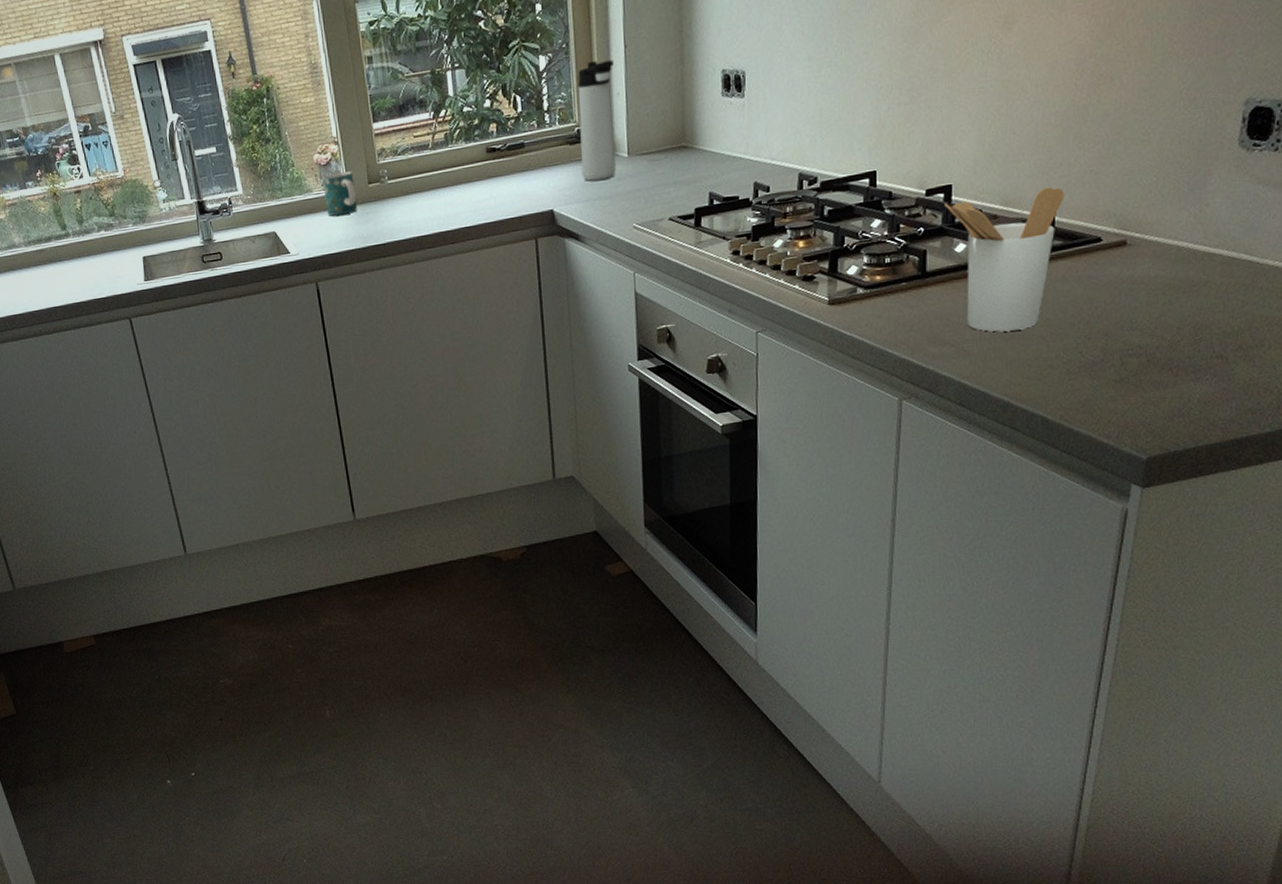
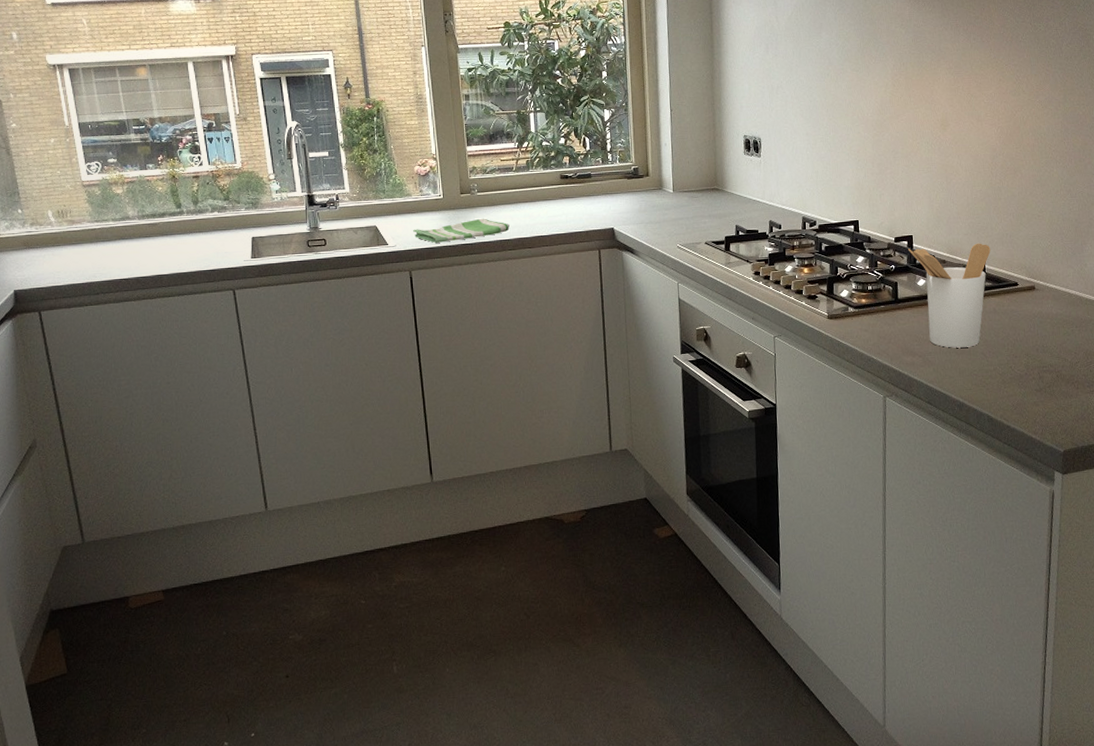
dish towel: none [317,211,428,247] -> present [413,218,510,243]
mug: present [322,171,358,216] -> none [421,182,450,217]
thermos bottle: present [577,60,616,181] -> none [634,118,664,208]

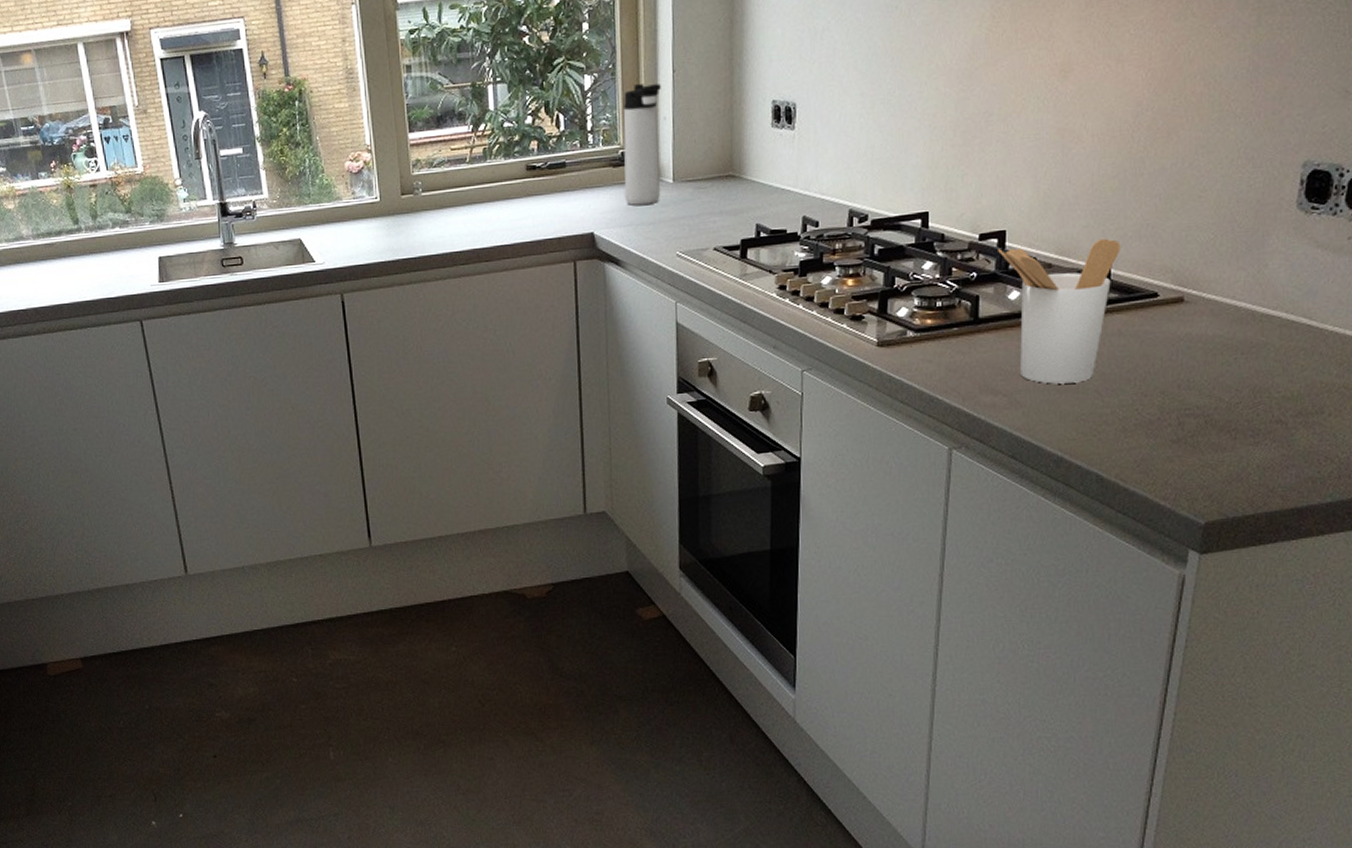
dish towel: present [413,218,510,243] -> none [344,225,462,258]
thermos bottle: none [634,118,664,208] -> present [623,84,661,206]

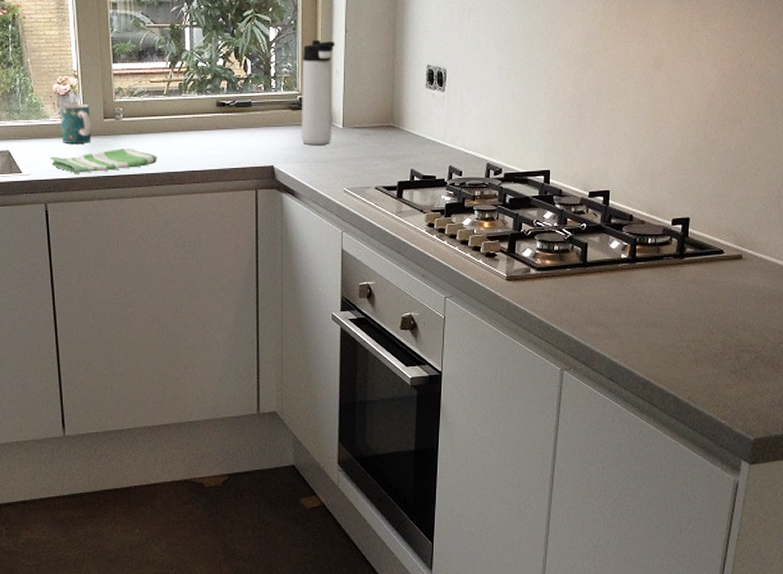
dish towel: none [344,225,462,258] -> present [50,147,157,173]
mug: none [353,180,389,226] -> present [59,103,92,143]
utensil holder: present [998,238,1121,384] -> none [603,203,696,320]

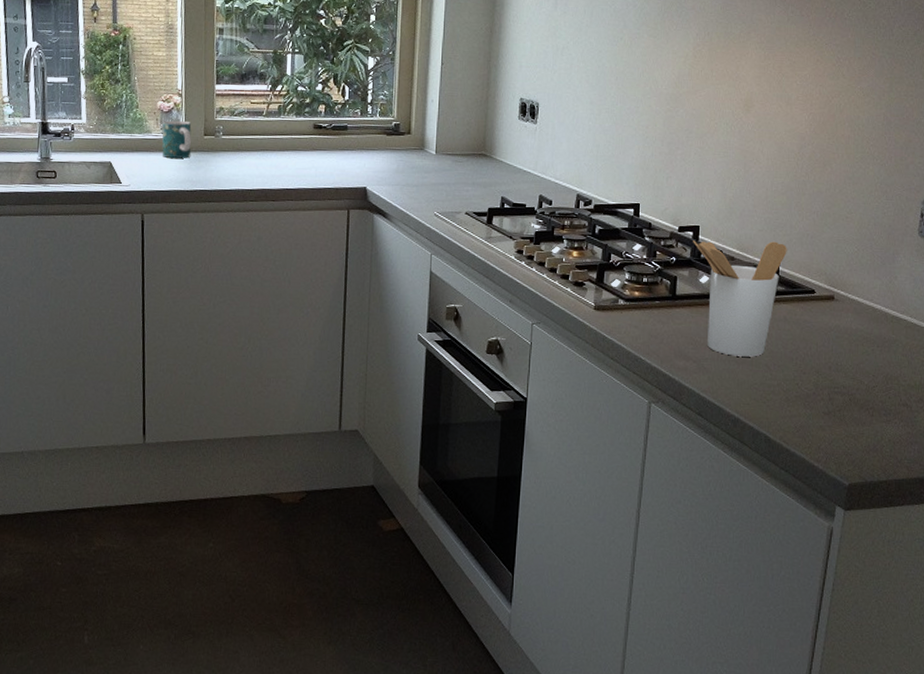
dish towel: present [50,147,157,173] -> none [150,163,254,186]
thermos bottle: present [301,40,335,145] -> none [394,70,431,169]
utensil holder: none [603,203,696,320] -> present [693,240,787,357]

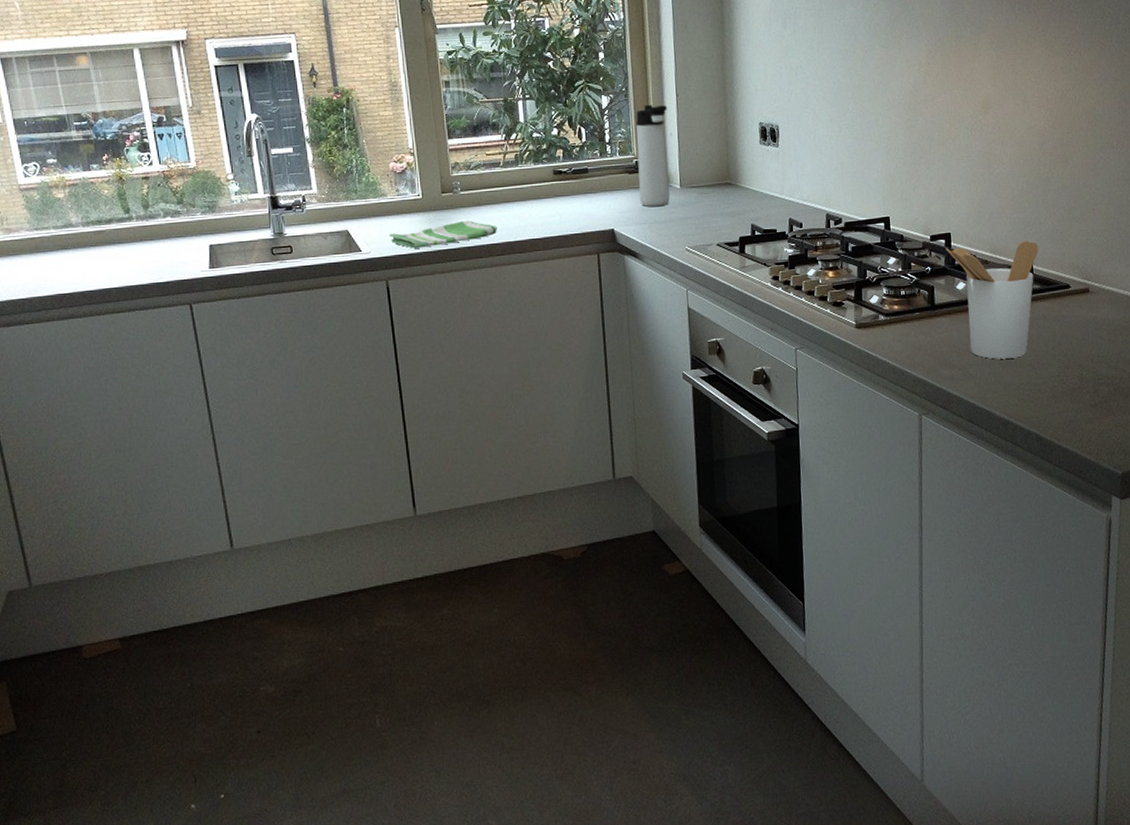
dish towel: none [150,163,254,186] -> present [389,220,497,249]
mug: present [162,120,192,158] -> none [397,180,431,220]
thermos bottle: none [394,70,431,169] -> present [636,105,670,207]

